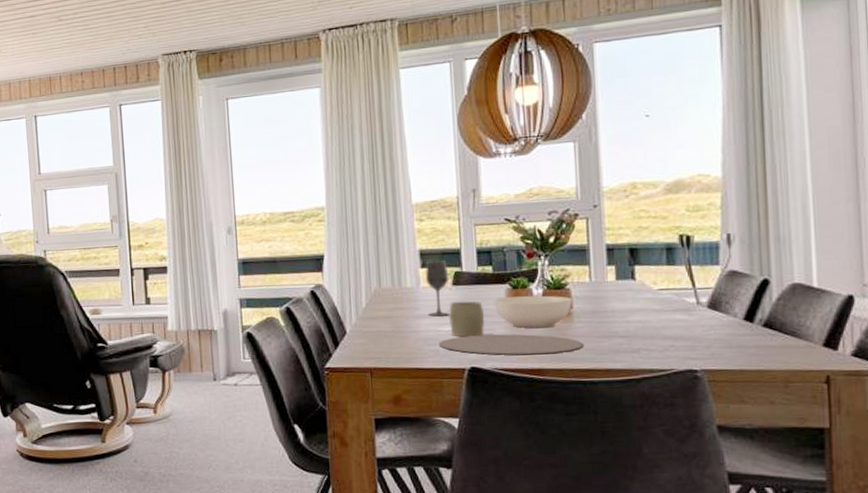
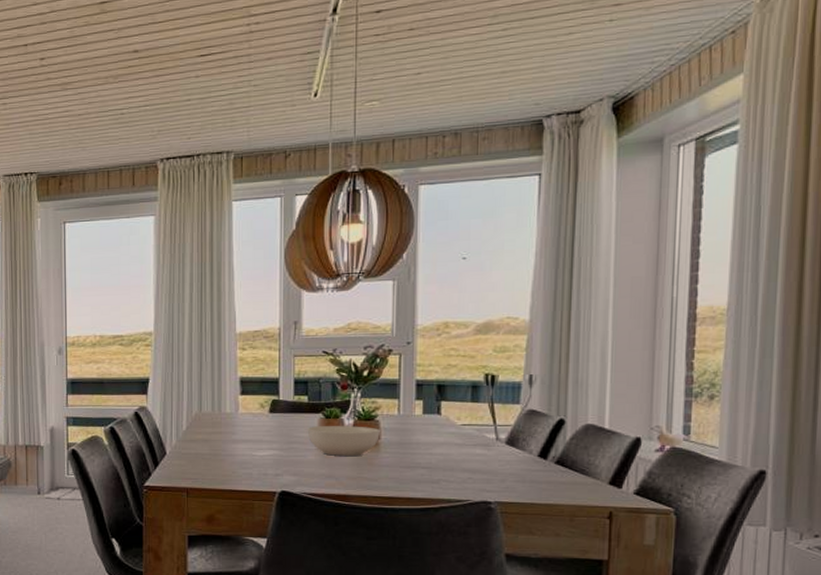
wine glass: present [425,261,450,318] -> none [245,389,267,443]
placemat: present [438,334,584,356] -> none [252,461,389,482]
mug: present [448,301,485,337] -> none [263,428,298,462]

